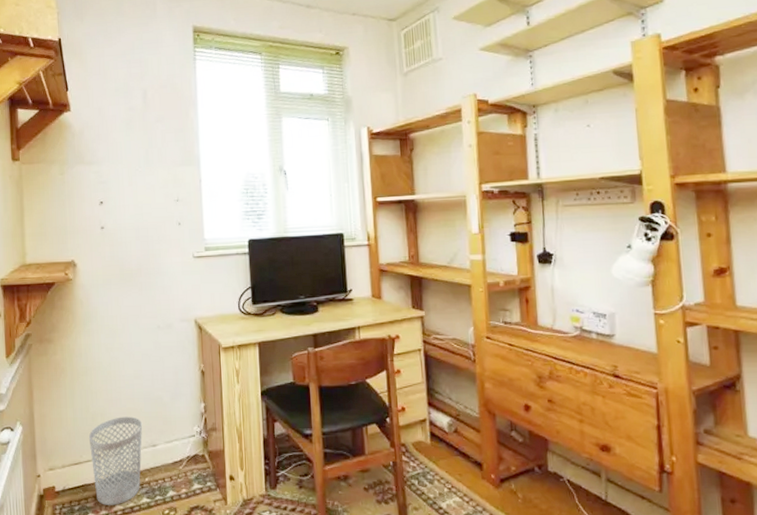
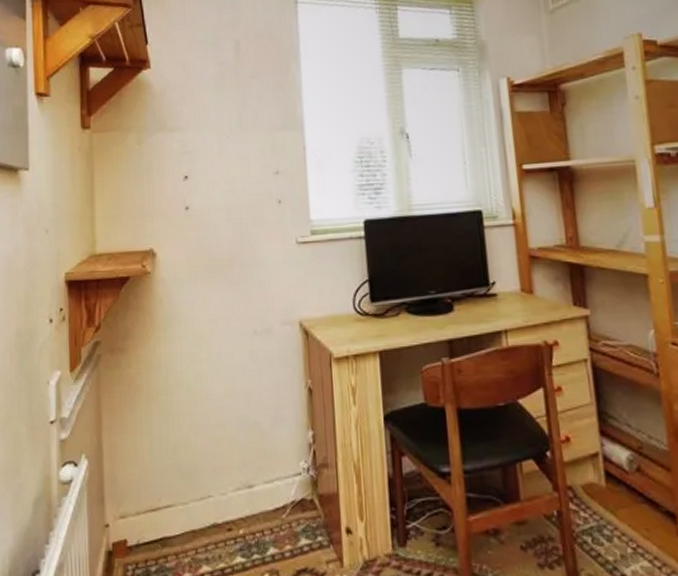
wastebasket: present [88,416,143,505] -> none [169,448,236,566]

